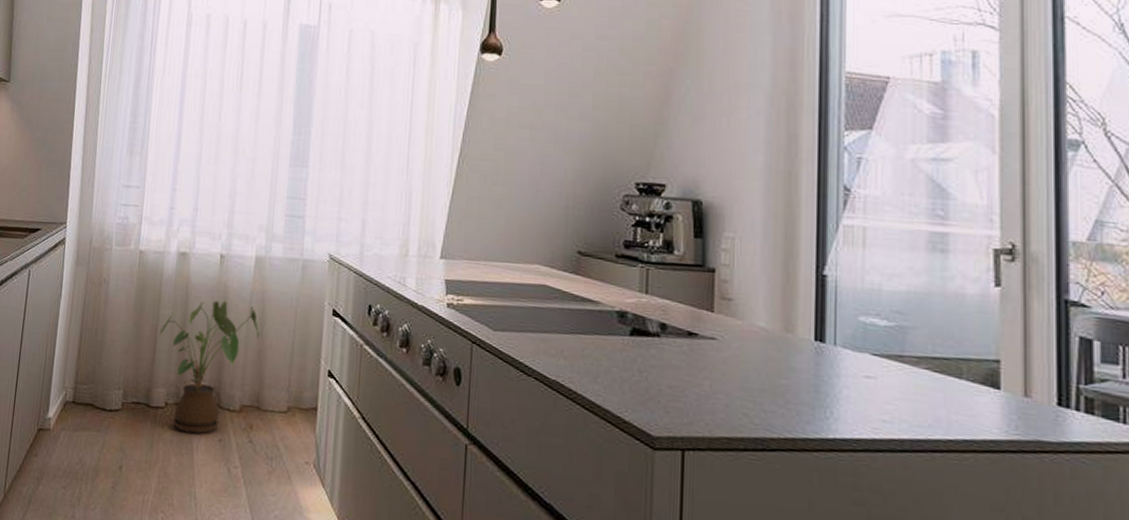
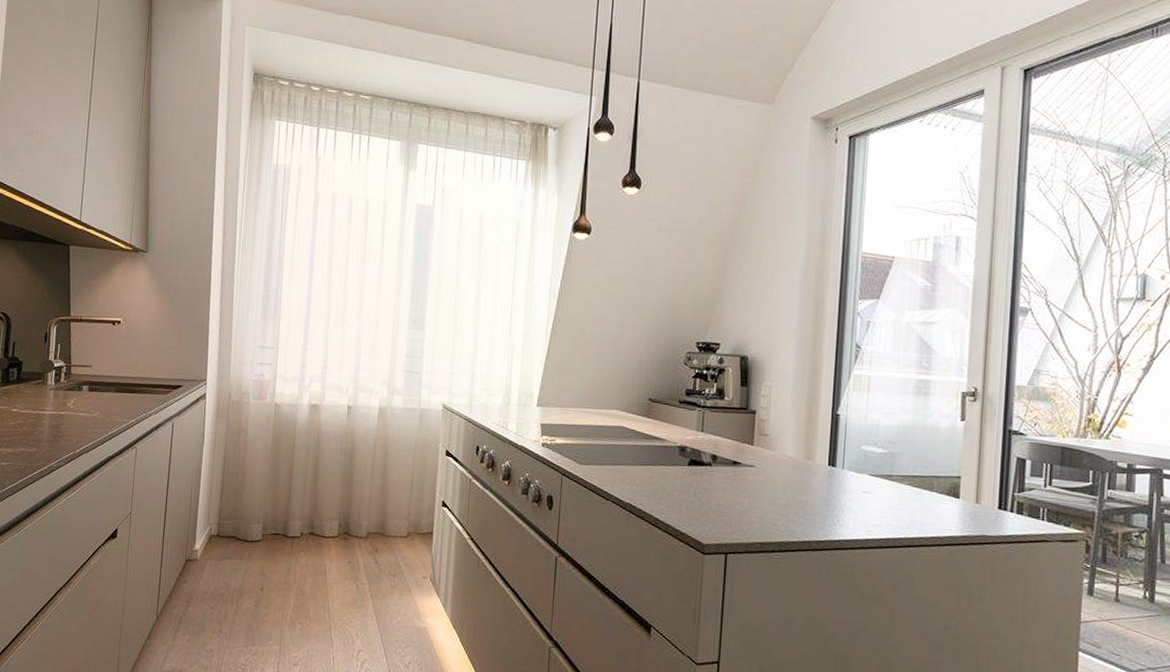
house plant: present [159,300,259,434] -> none [294,445,383,558]

